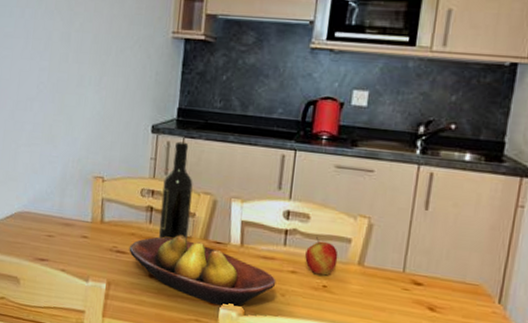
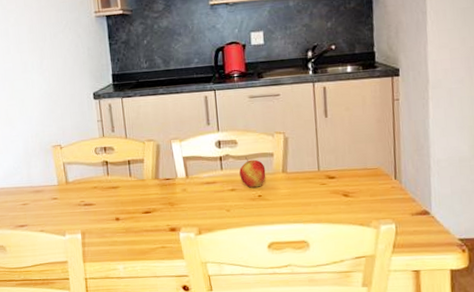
fruit bowl: present [129,235,276,307] -> none [94,180,221,231]
wine bottle: present [158,141,193,241] -> none [112,101,141,186]

